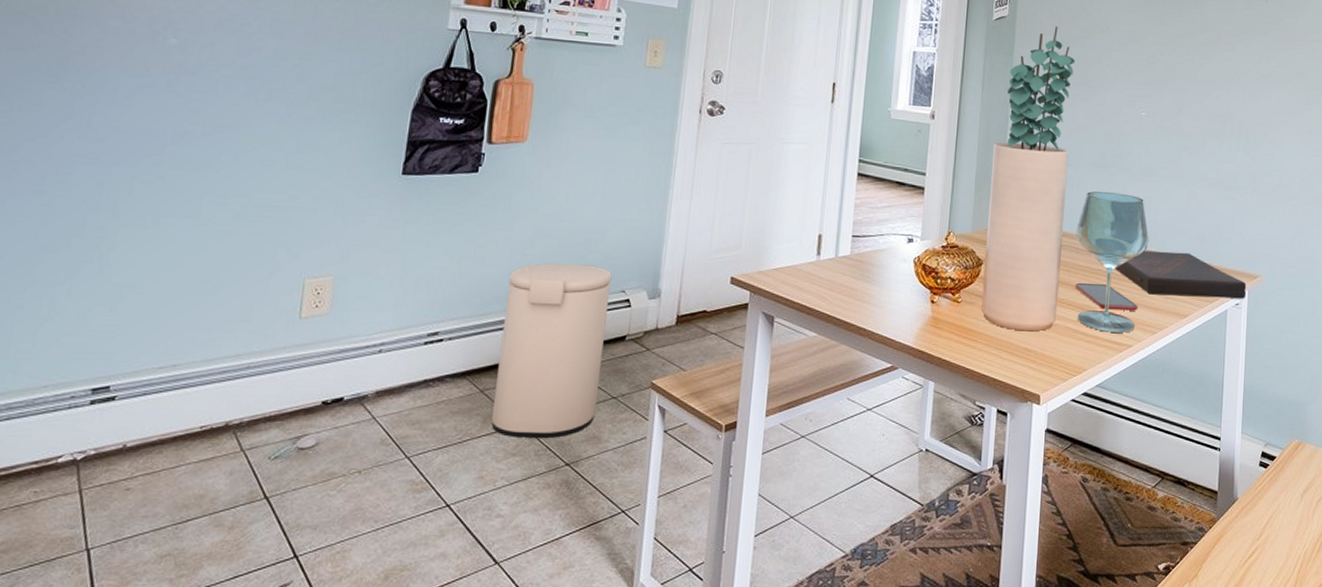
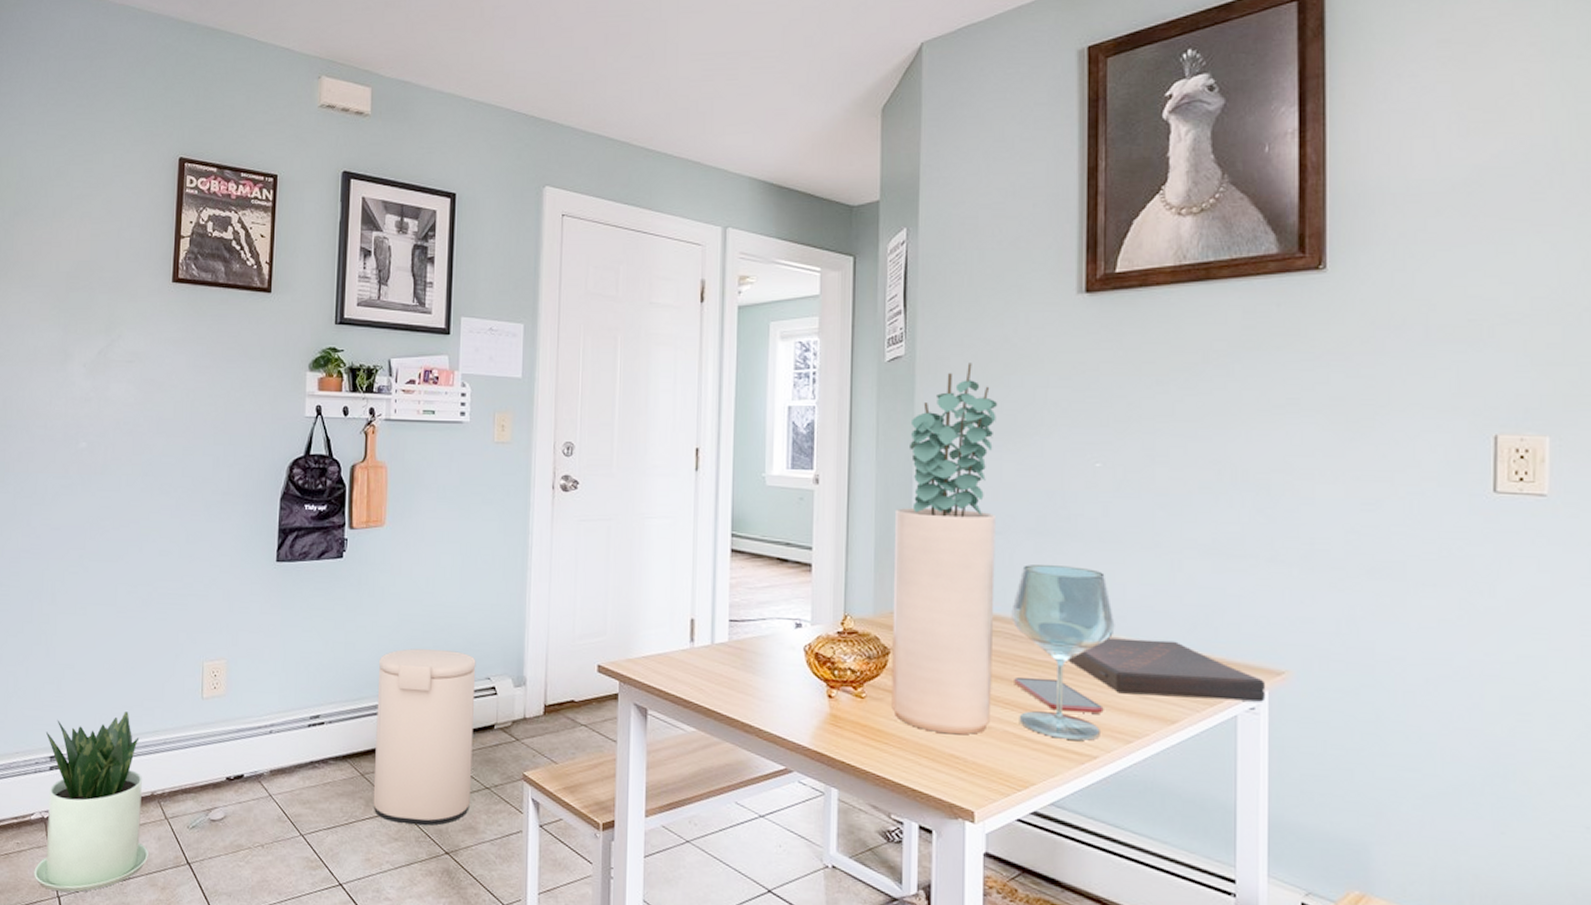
planter: none [55,335,216,544] -> present [34,712,148,893]

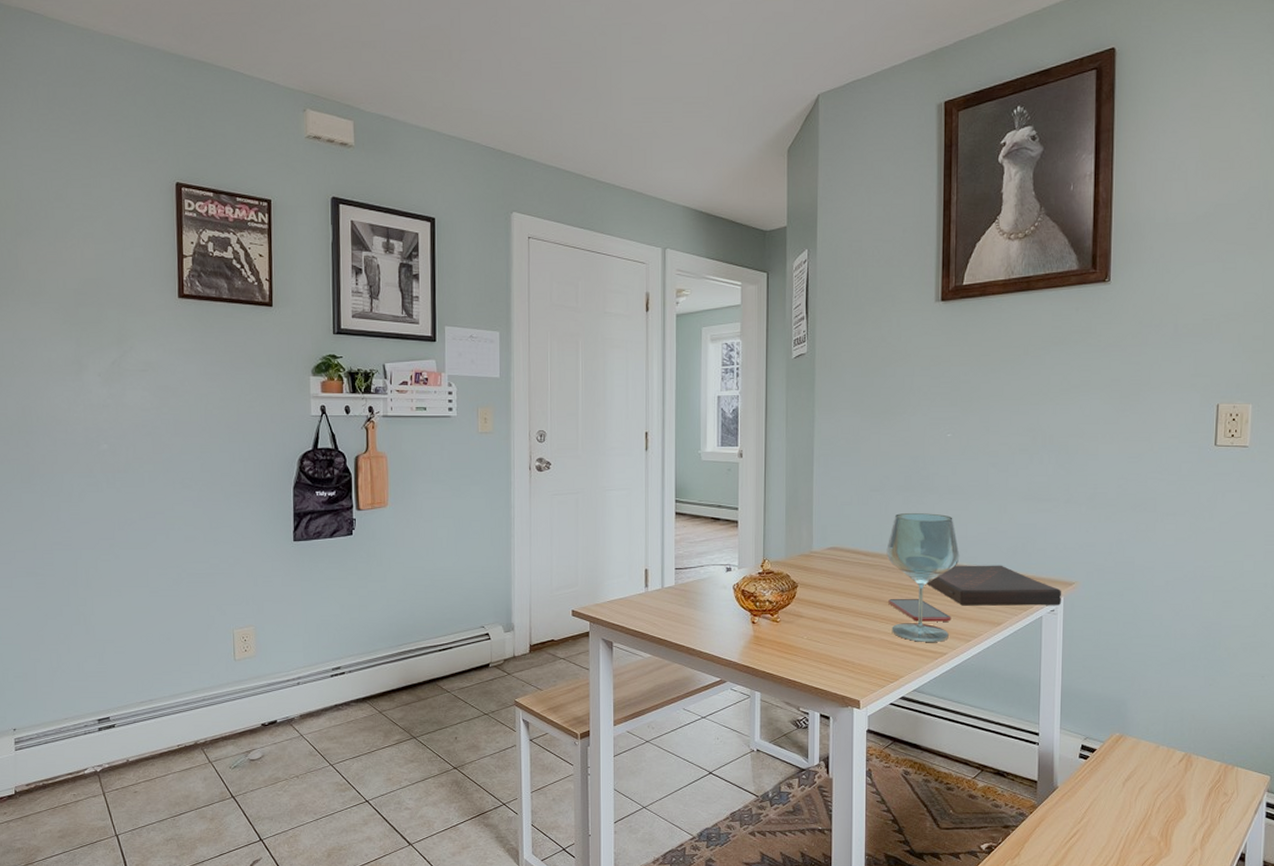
planter: present [34,712,148,893] -> none [91,676,196,832]
pedal bin: present [373,648,476,825] -> none [389,607,473,747]
vase: present [891,362,998,735] -> none [799,358,877,645]

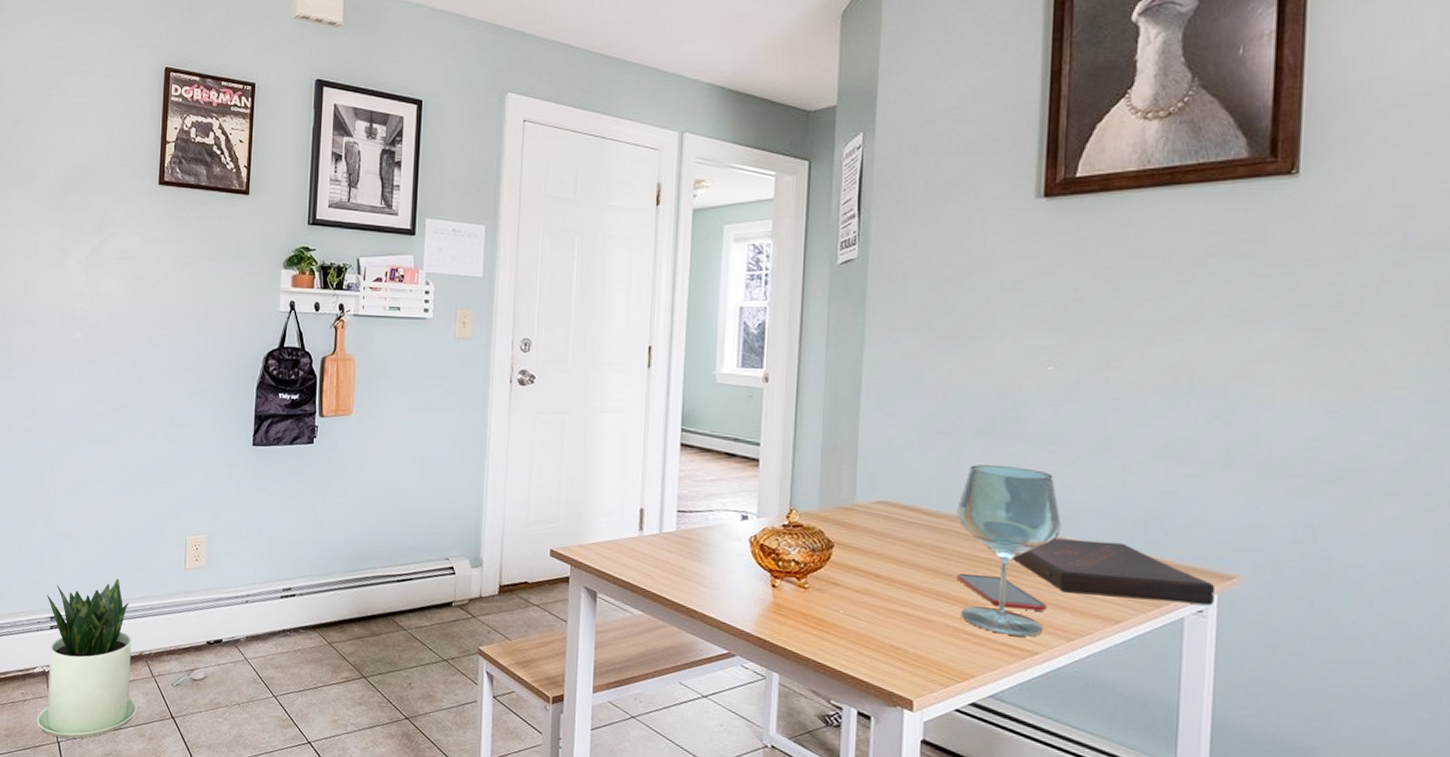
planter: none [91,676,196,832] -> present [37,579,137,739]

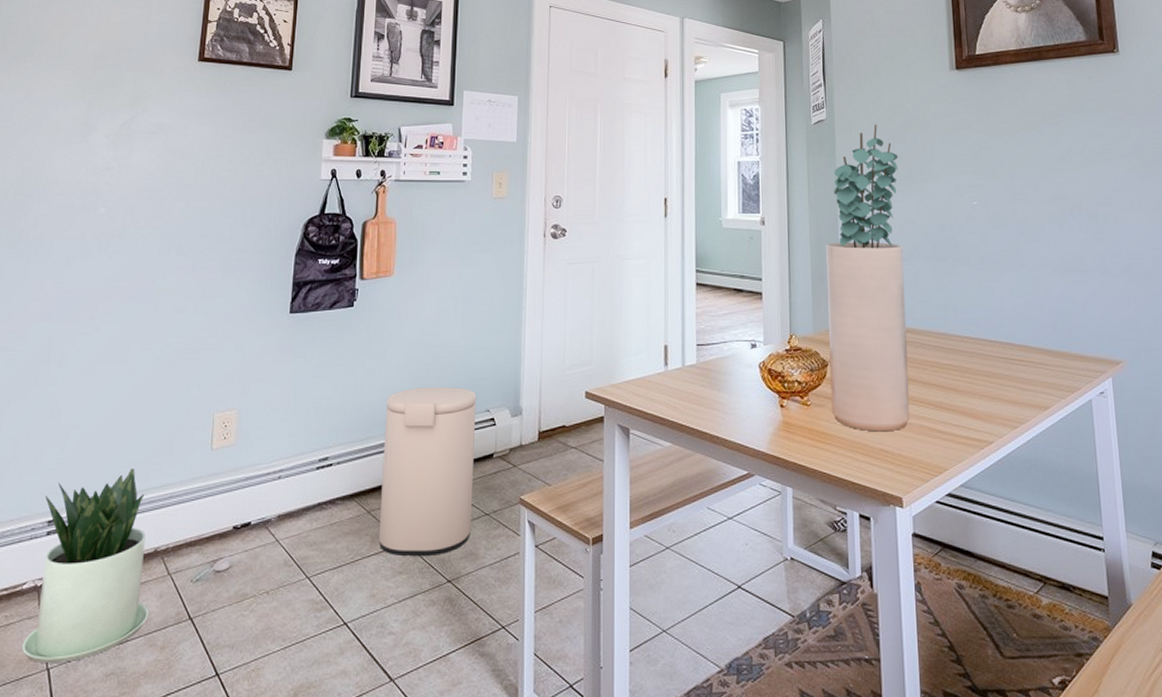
pedal bin: none [339,529,436,692] -> present [378,387,477,555]
vase: none [834,266,950,627] -> present [825,124,910,432]
wine glass: present [956,465,1062,637] -> none [919,285,998,429]
smartphone: present [957,574,1047,611] -> none [925,379,995,405]
book: present [1012,538,1216,606] -> none [964,341,1111,387]

